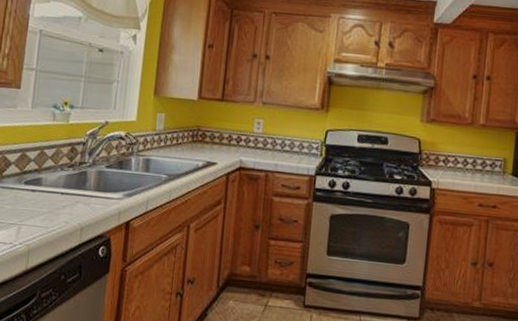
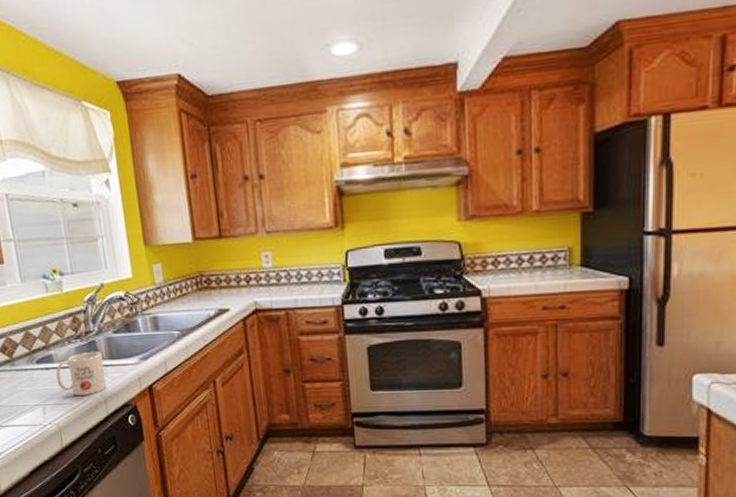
mug: none [39,181,90,222] -> present [55,351,107,396]

